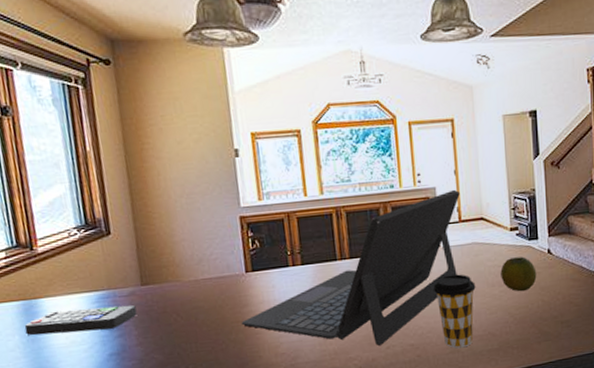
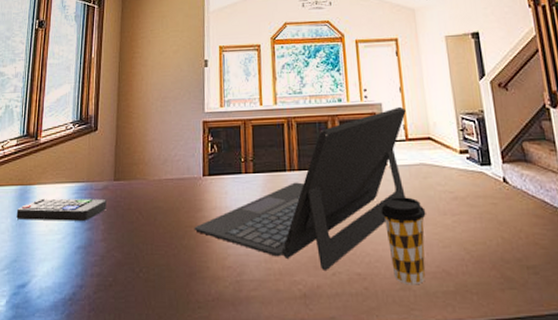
fruit: present [500,256,537,292] -> none [452,183,493,224]

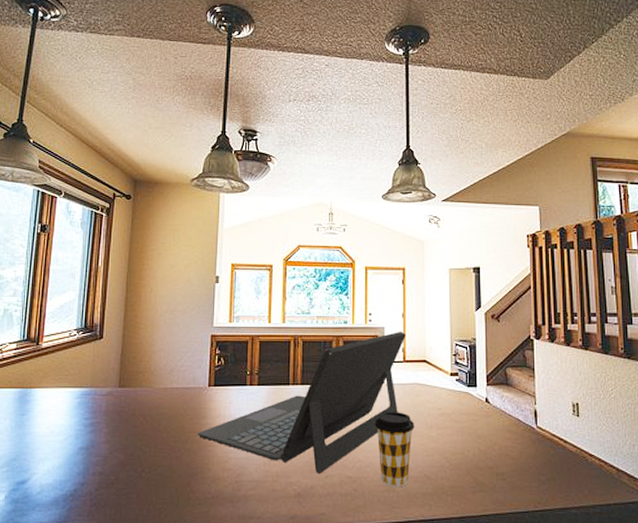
remote control: present [16,198,106,221] -> none [16,401,110,424]

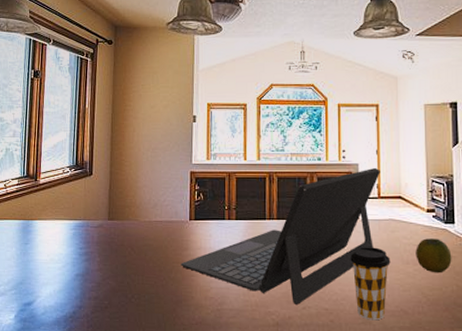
fruit: none [439,402,474,437] -> present [416,238,452,274]

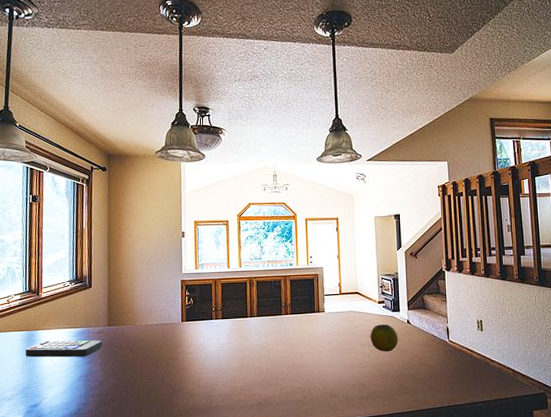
remote control: none [20,232,102,253] -> present [25,340,103,358]
laptop: present [180,167,380,305] -> none [175,269,341,386]
coffee cup: present [350,247,391,321] -> none [318,334,351,394]

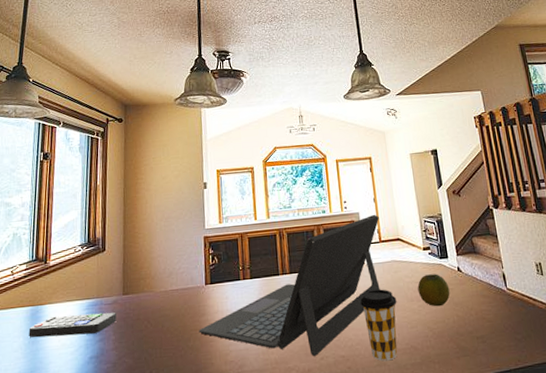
laptop: none [175,269,341,386] -> present [198,214,380,356]
coffee cup: none [318,334,351,394] -> present [360,289,397,361]

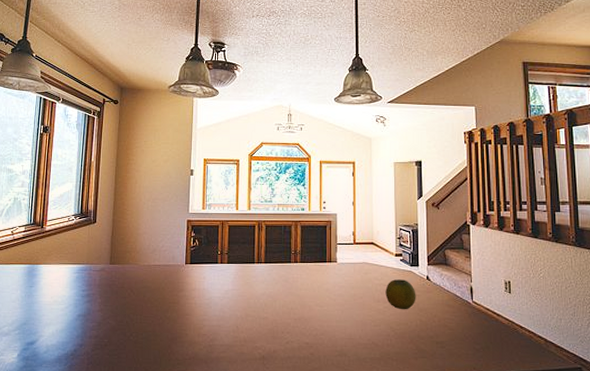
remote control: present [28,312,117,338] -> none [25,276,103,295]
laptop: present [198,214,380,356] -> none [176,217,356,339]
coffee cup: present [360,289,397,361] -> none [329,287,364,353]

